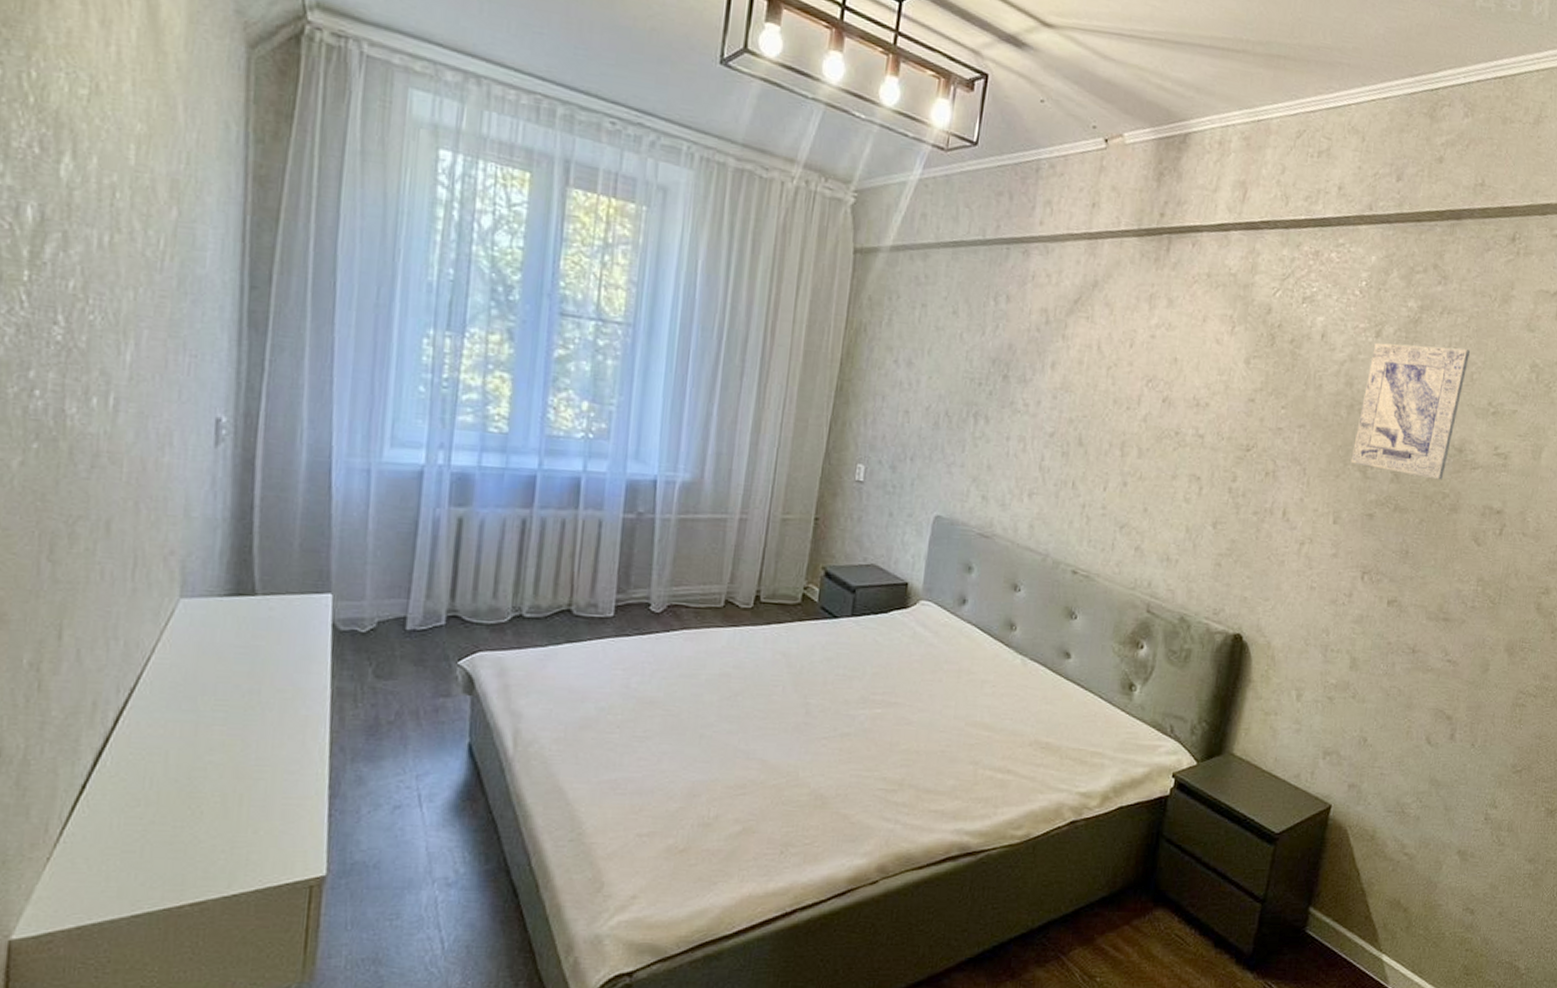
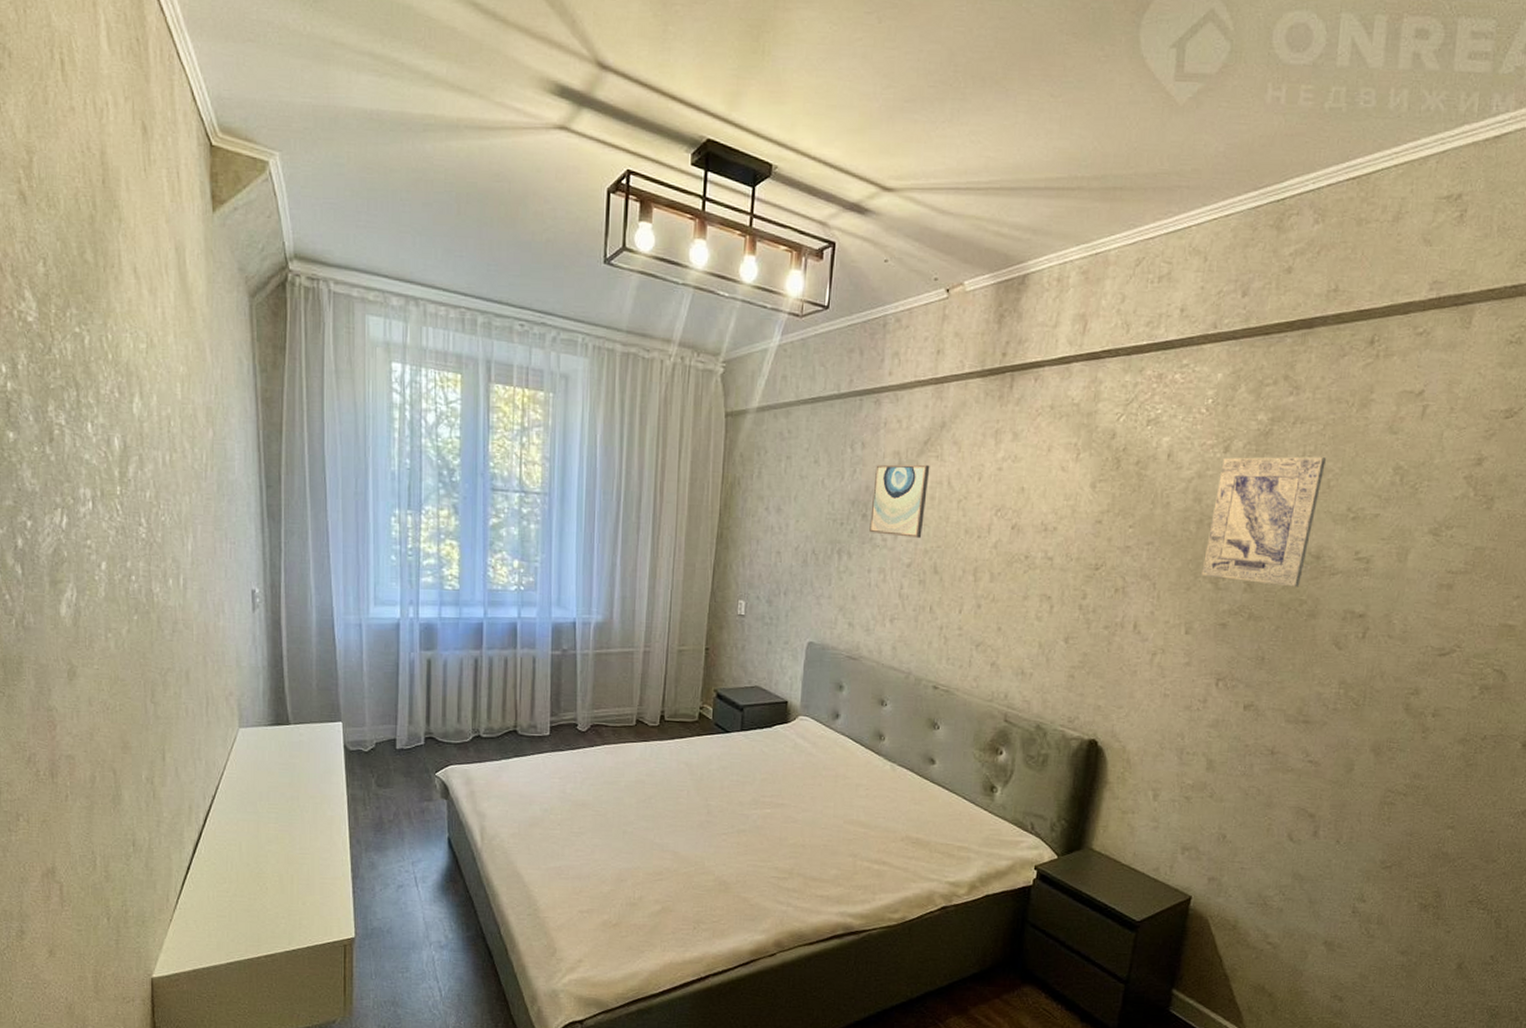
wall art: none [1010,321,1079,405] -> present [869,464,930,538]

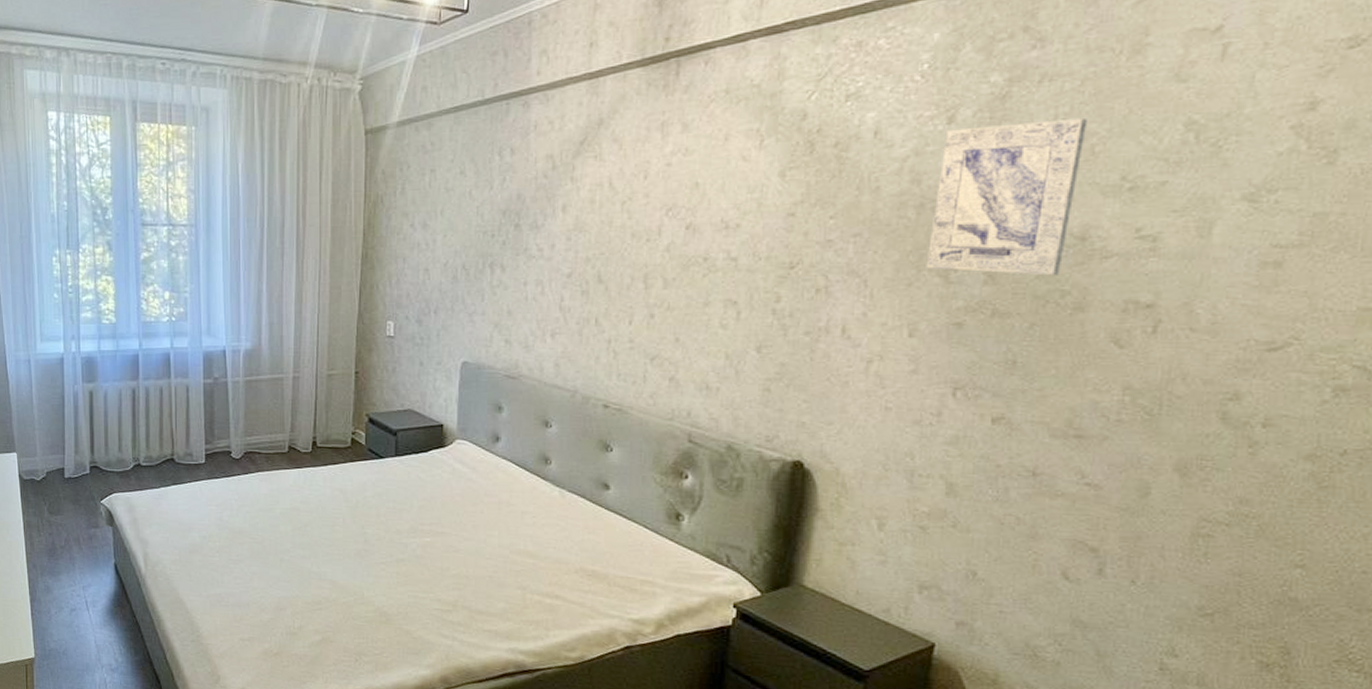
wall art: present [869,464,930,538] -> none [524,166,588,246]

